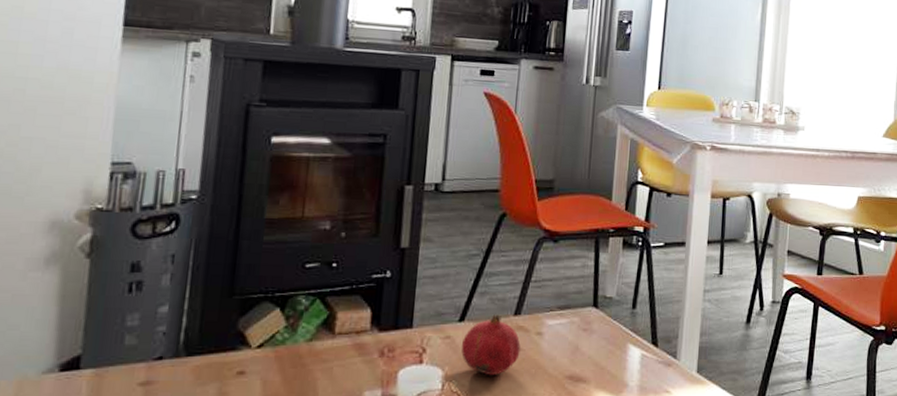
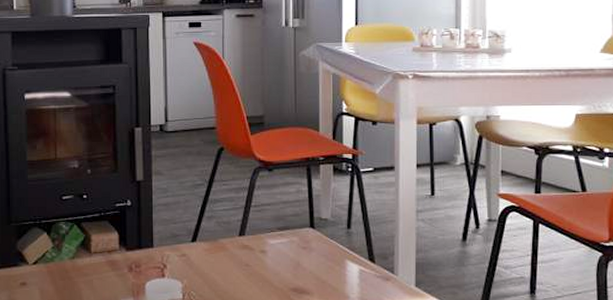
fruit: present [461,314,521,376] -> none [195,235,247,288]

